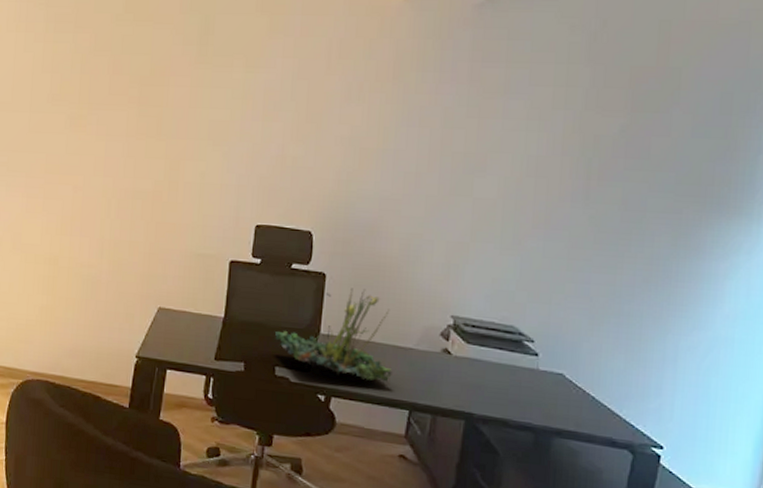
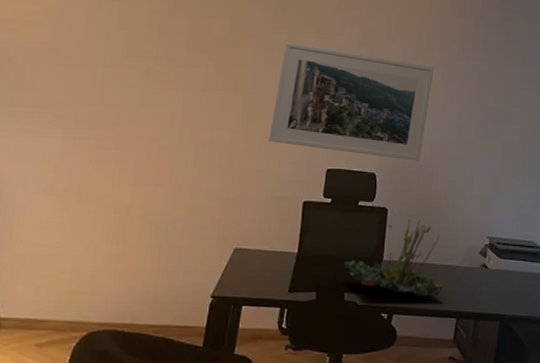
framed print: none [192,79,385,219] -> present [269,42,434,161]

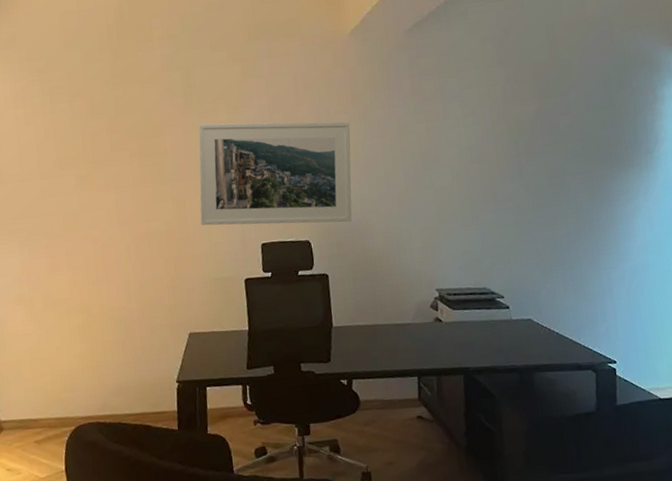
plant: present [344,219,443,297] -> none [295,281,399,360]

